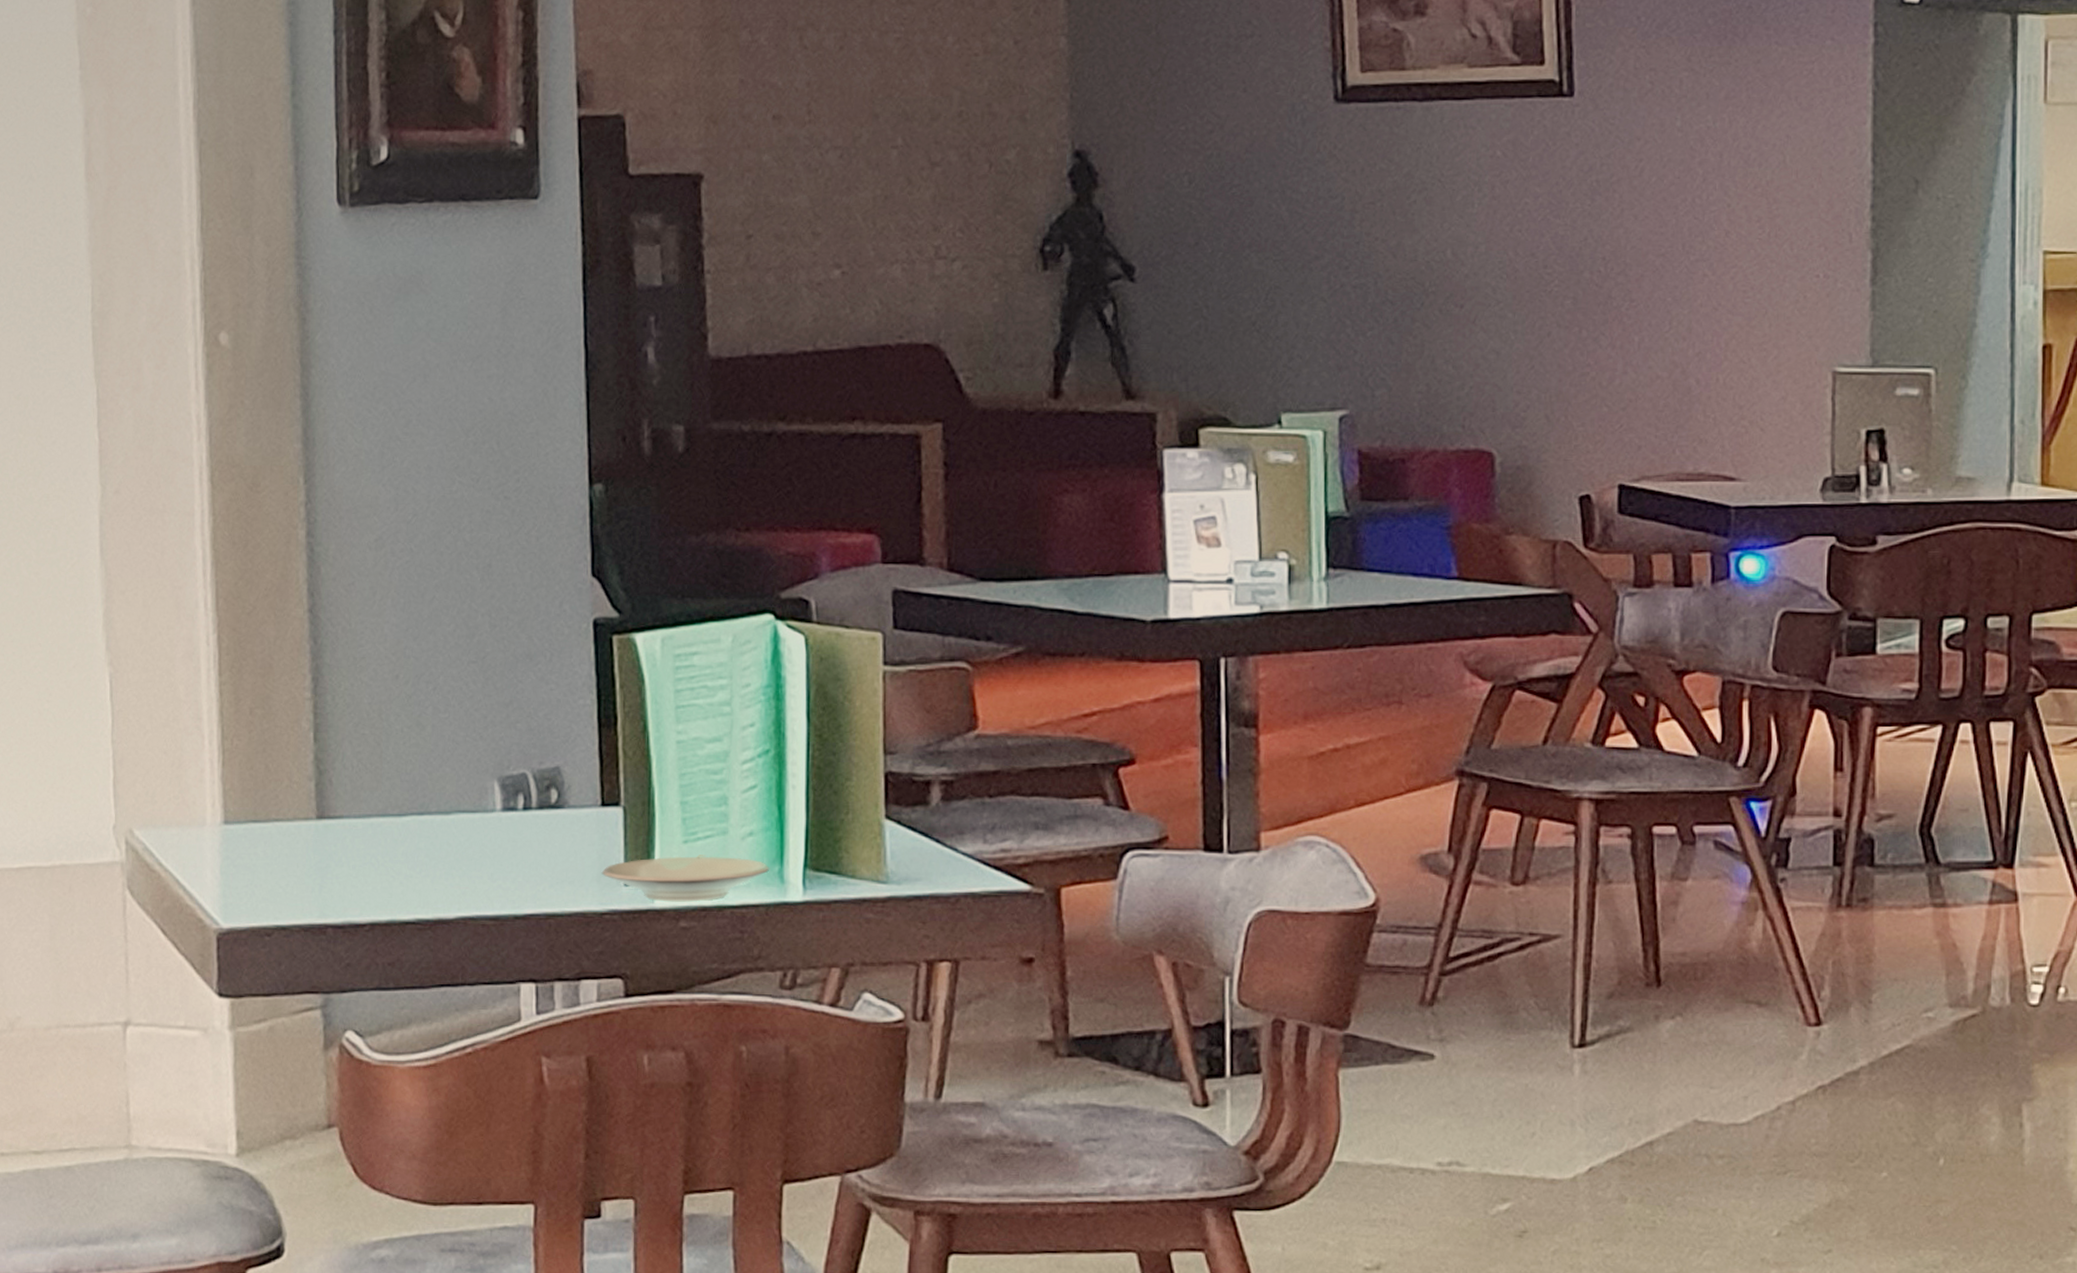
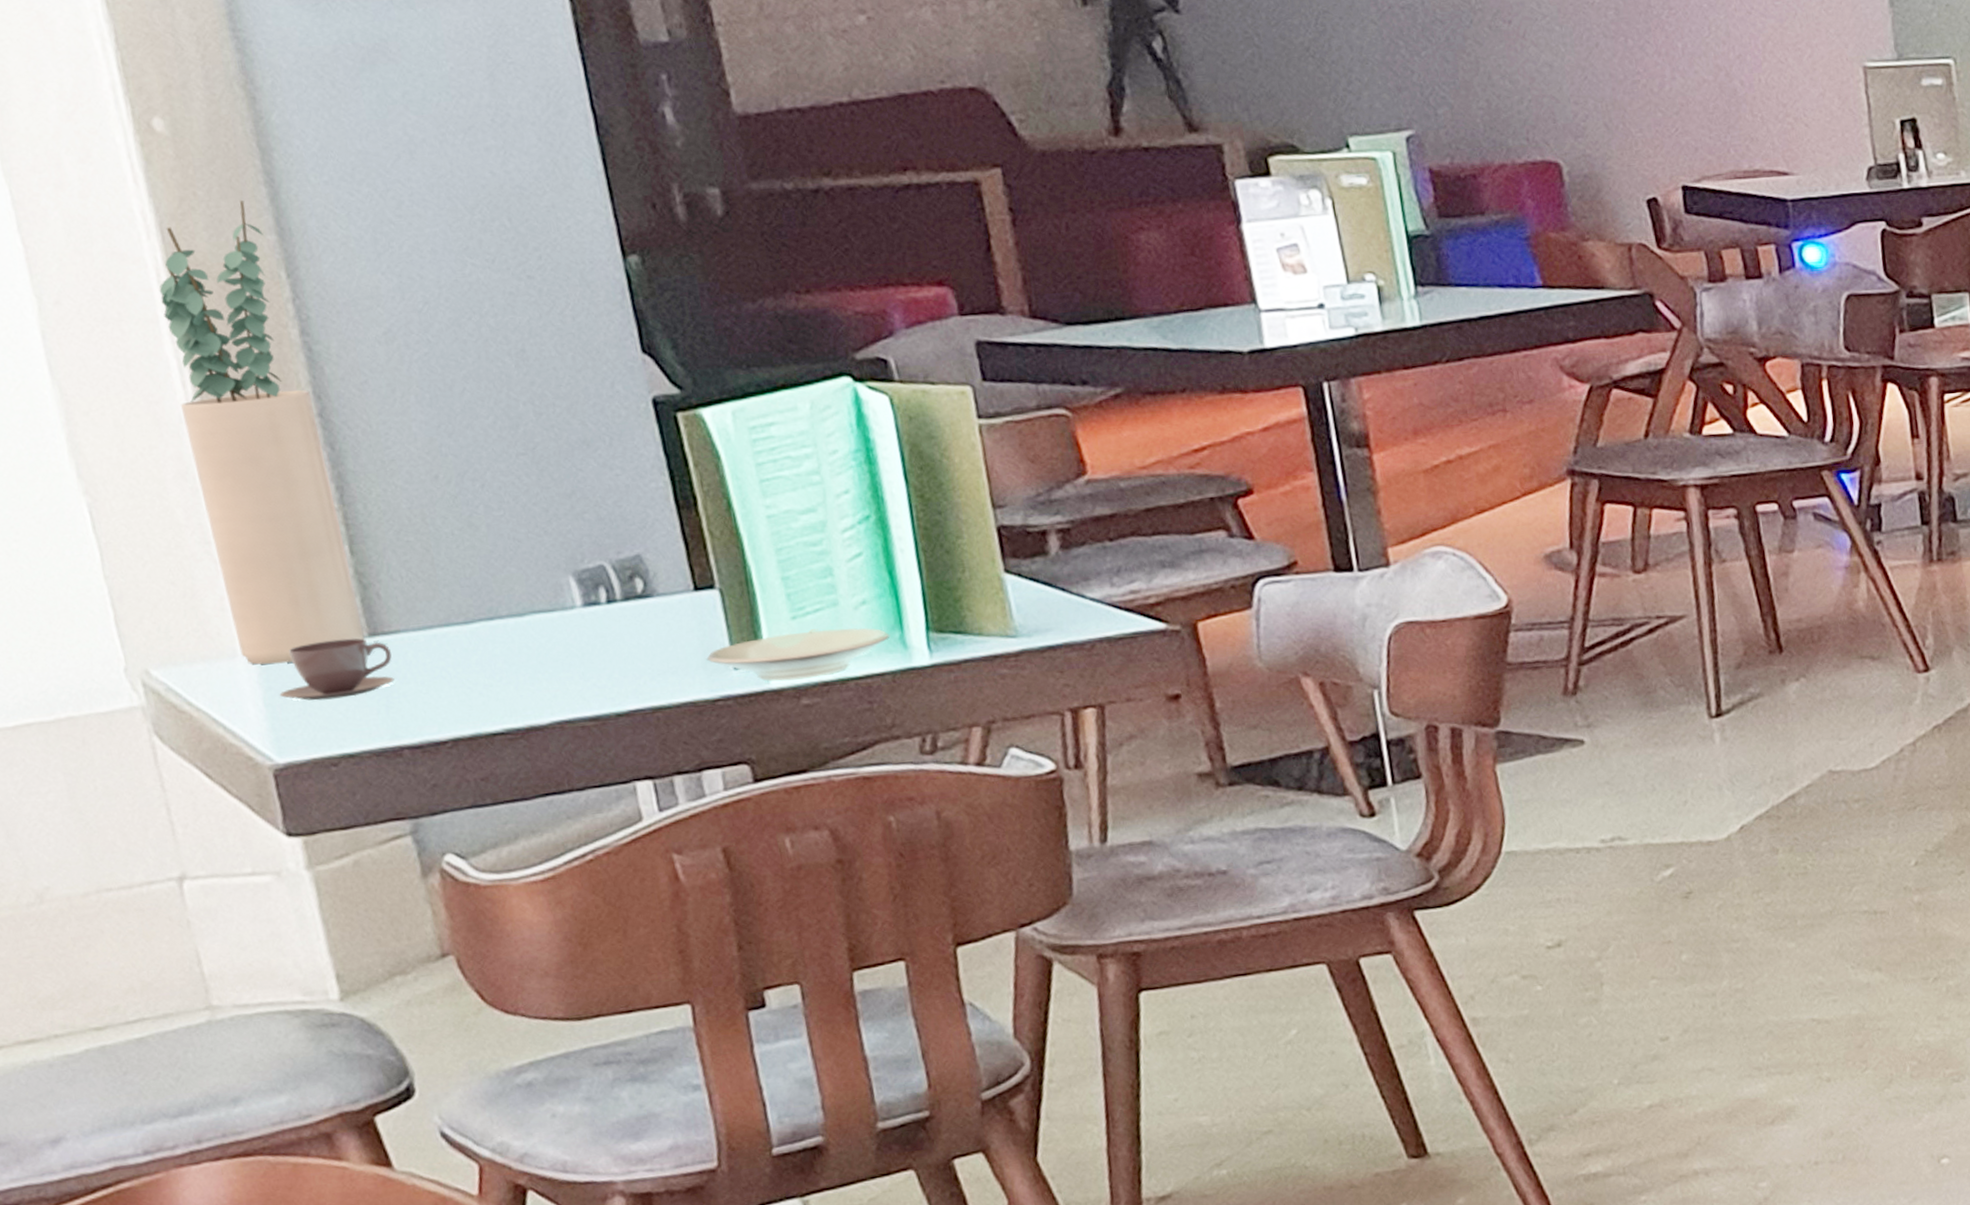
vase: none [198,411,313,836] -> present [159,201,365,665]
teacup: none [234,819,332,874] -> present [279,638,395,701]

